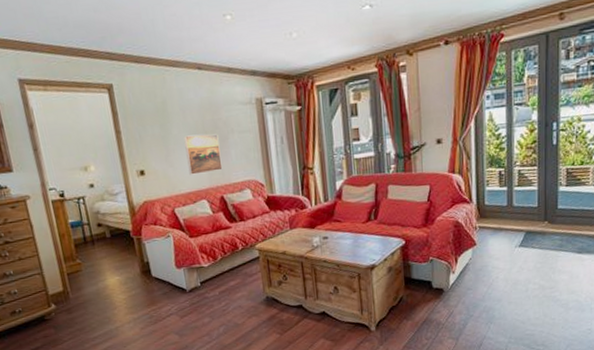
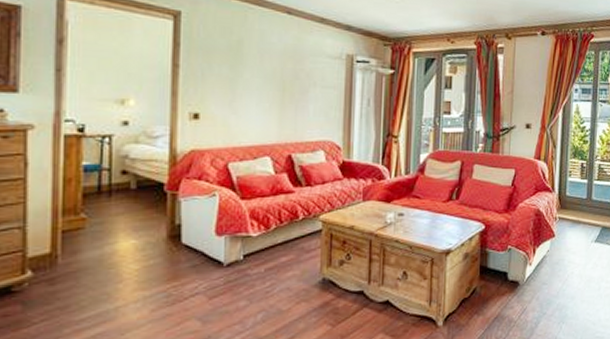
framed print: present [183,134,223,175] -> none [255,82,297,127]

